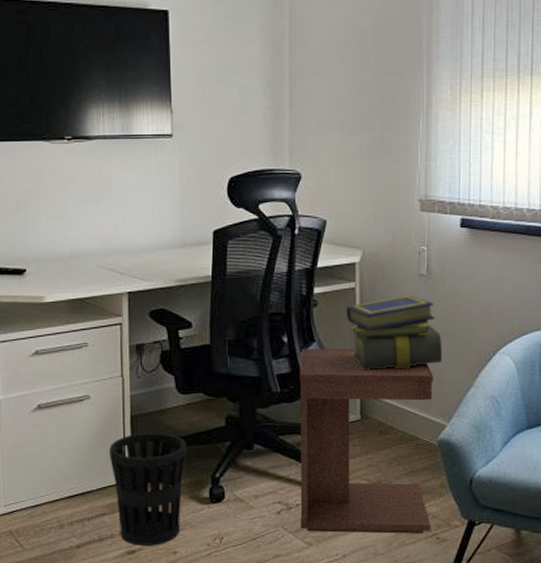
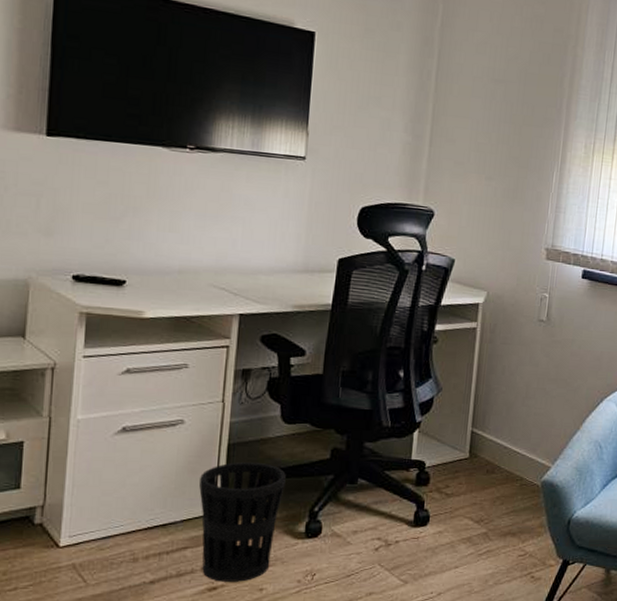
side table: present [299,349,433,534] -> none [397,385,543,572]
stack of books: present [346,296,443,369] -> none [464,339,555,410]

